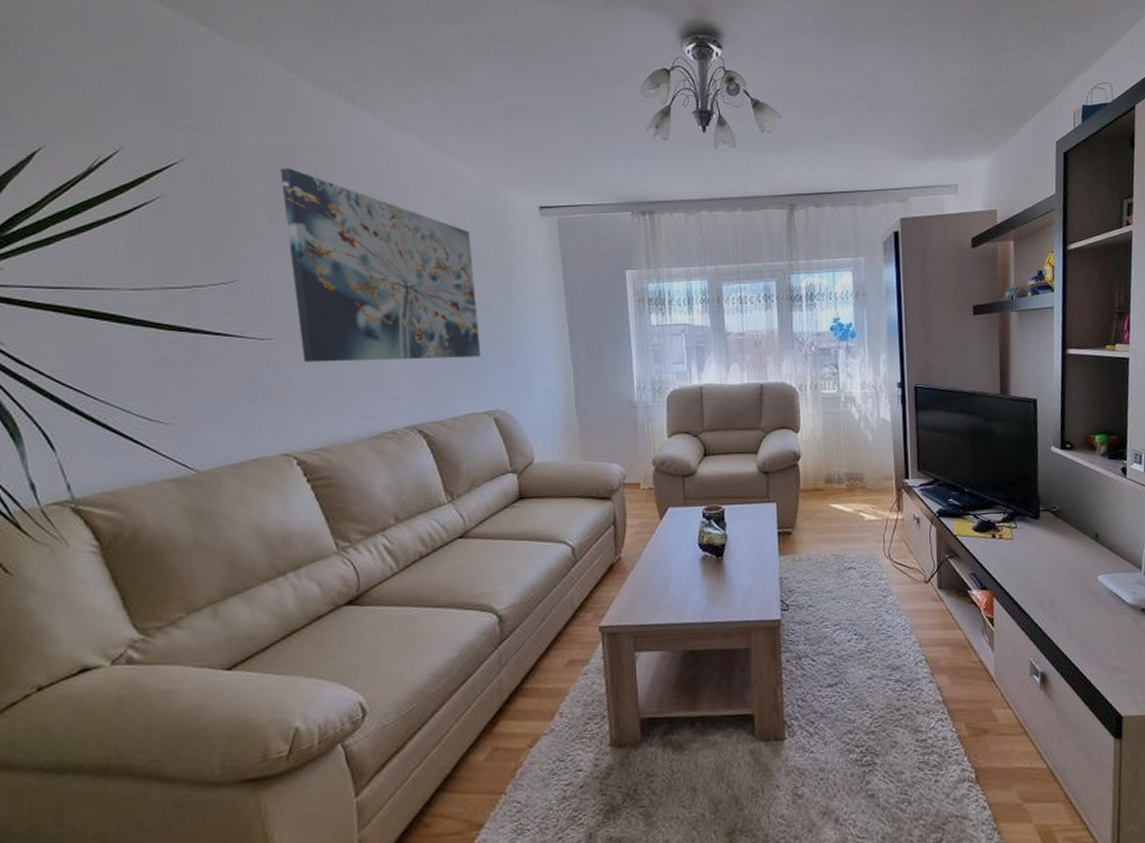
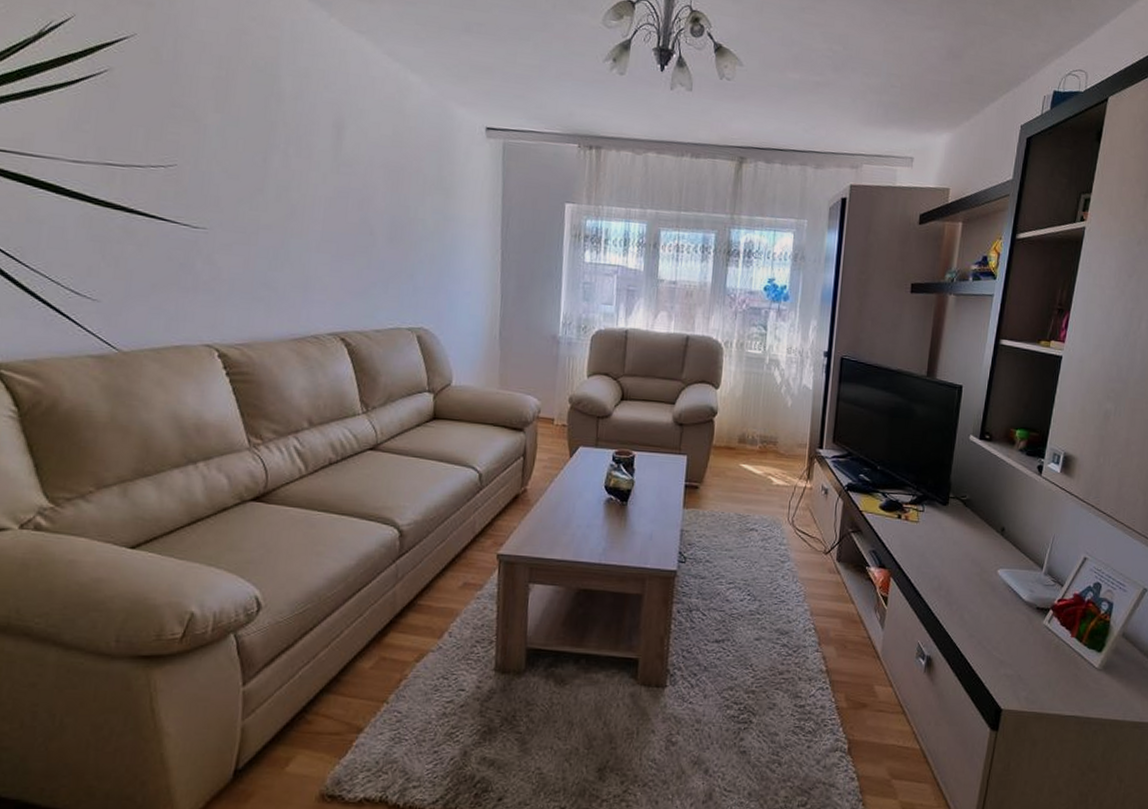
wall art: present [280,168,481,363] -> none [229,55,414,273]

